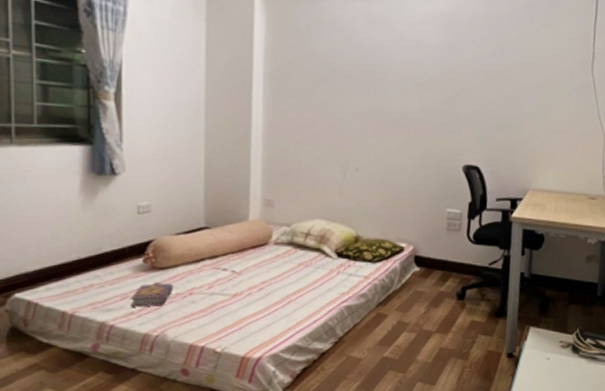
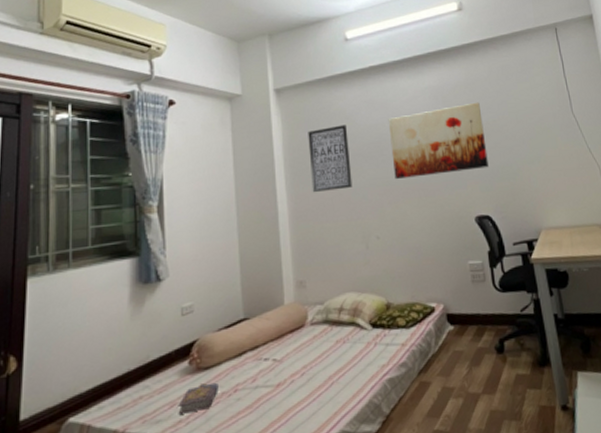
wall art: none [292,38,341,112] -> present [308,124,353,193]
wall art: none [385,40,494,116] -> present [388,102,489,180]

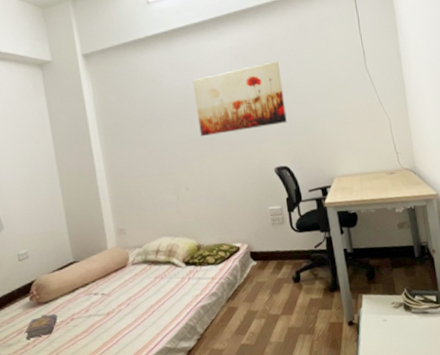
wall art: present [308,124,353,193] -> none [117,87,162,152]

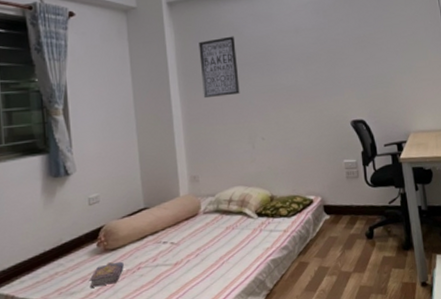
wall art: none [117,87,162,152] -> present [199,36,240,99]
wall art: present [192,61,287,137] -> none [272,16,364,87]

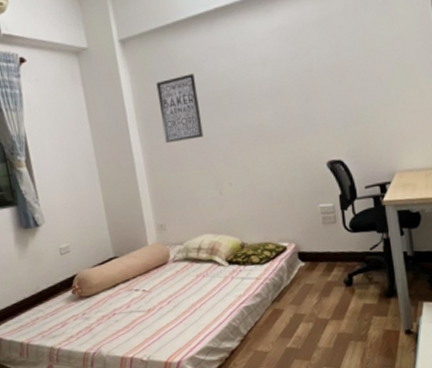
book: present [89,261,124,288] -> none [68,308,100,332]

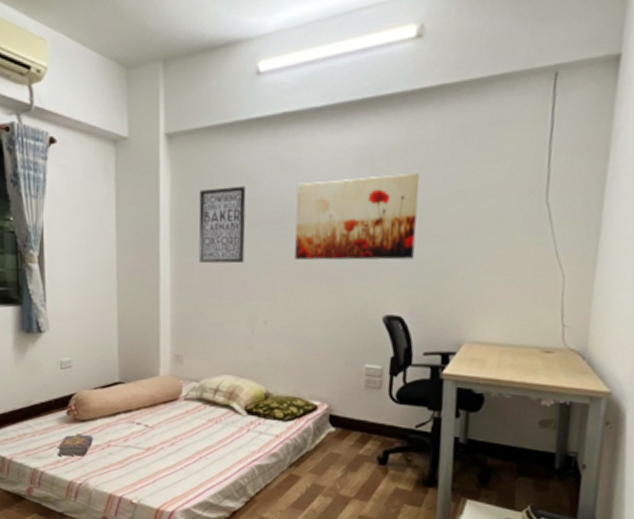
book: none [68,308,100,332] -> present [57,433,93,456]
wall art: none [236,41,342,128] -> present [294,173,419,261]

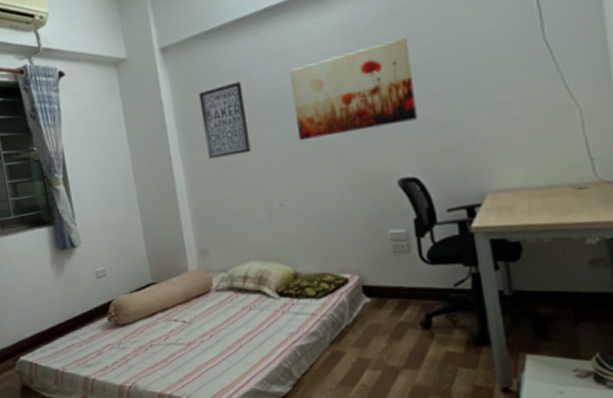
book: present [57,433,93,456] -> none [103,337,136,362]

